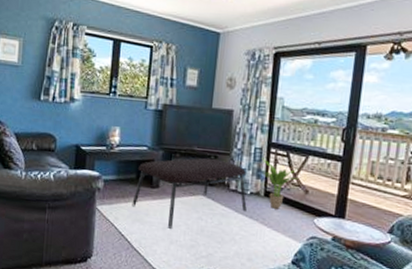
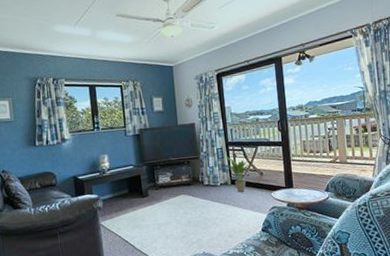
coffee table: present [132,157,247,229] -> none [128,163,220,227]

